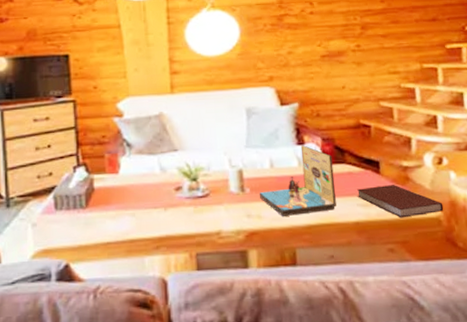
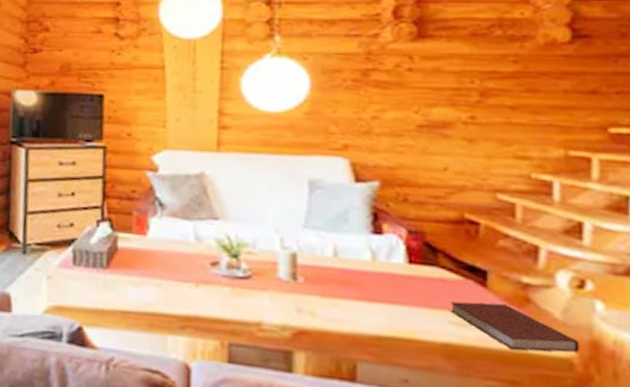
book: present [260,145,336,216] -> none [316,235,420,323]

